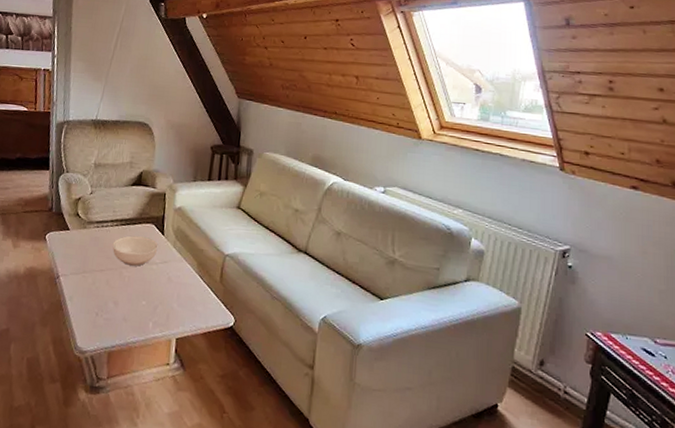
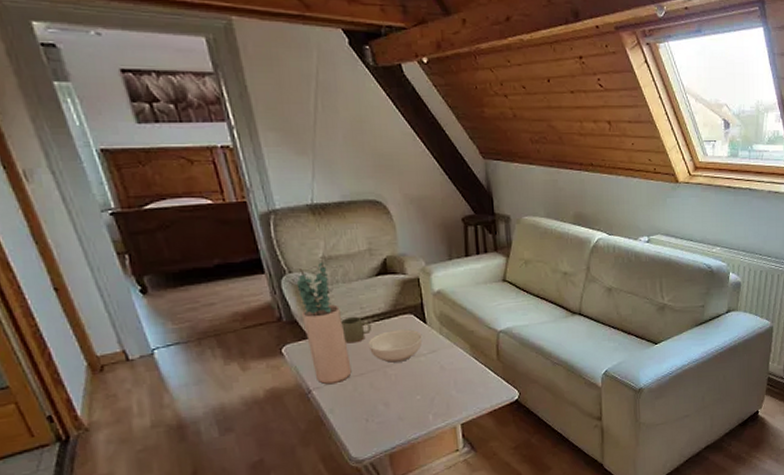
vase: none [65,162,98,274] -> present [296,256,352,385]
mug: none [95,217,118,241] -> present [341,316,371,343]

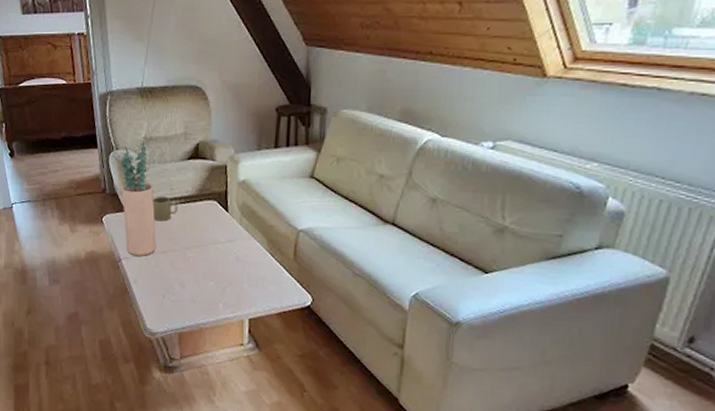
bowl: present [368,329,423,363] -> none [173,214,223,246]

